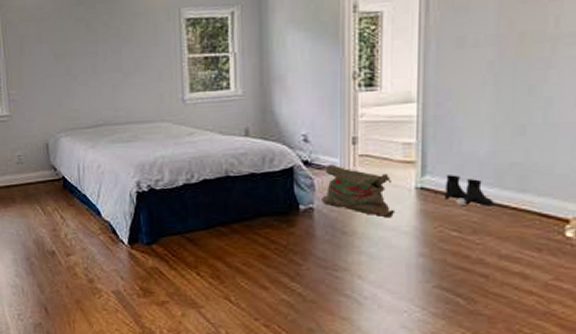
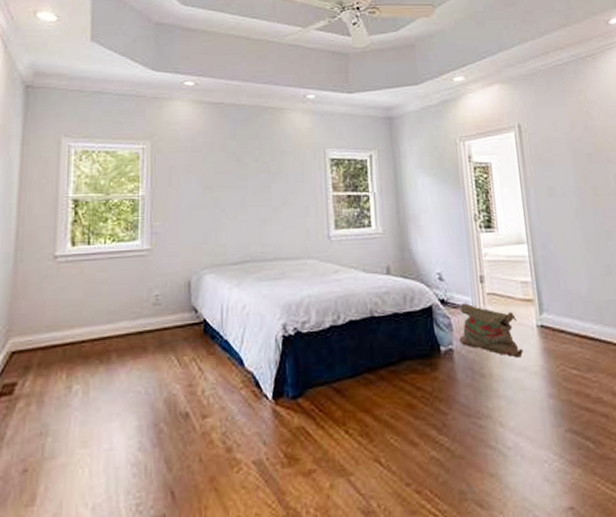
boots: present [443,175,494,206] -> none [559,312,600,343]

